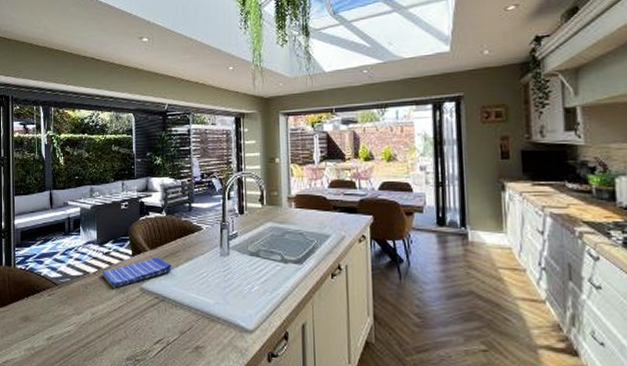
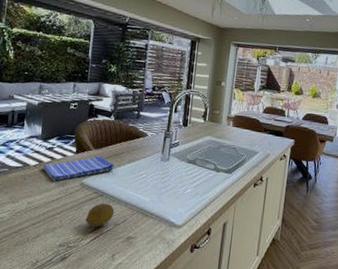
fruit: none [150,309,179,337] -> present [85,203,115,228]

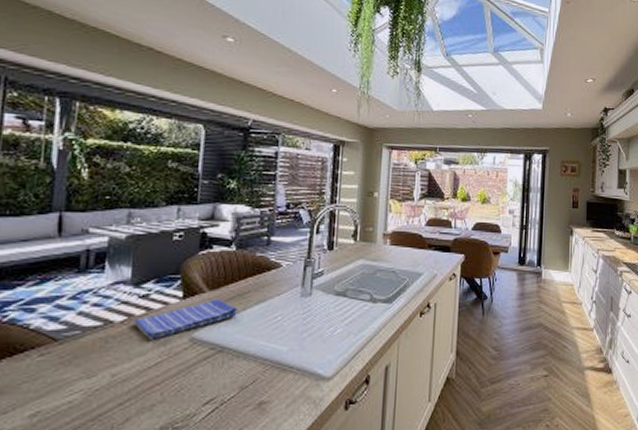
fruit: present [85,203,115,228] -> none [198,361,240,396]

